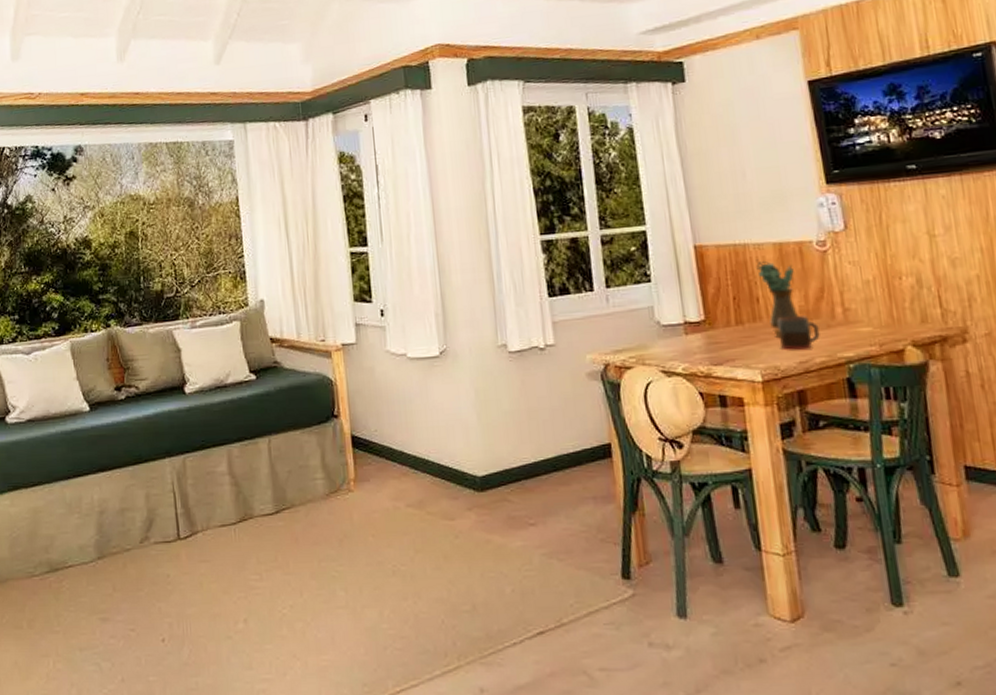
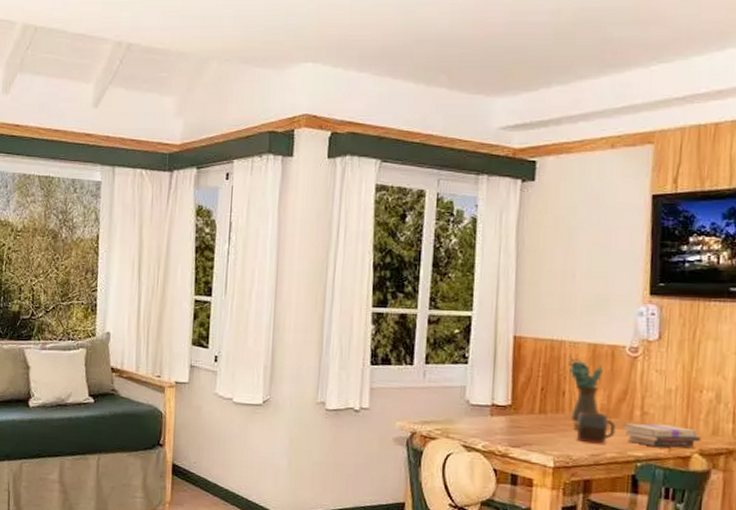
books: none [828,318,912,345] -> present [624,423,701,448]

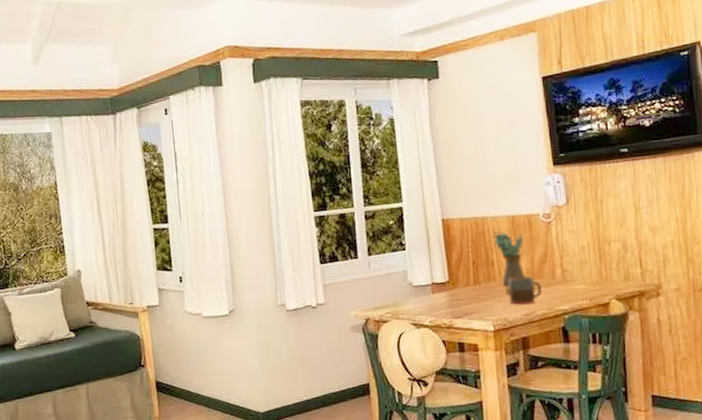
books: present [624,423,701,448] -> none [549,277,616,300]

